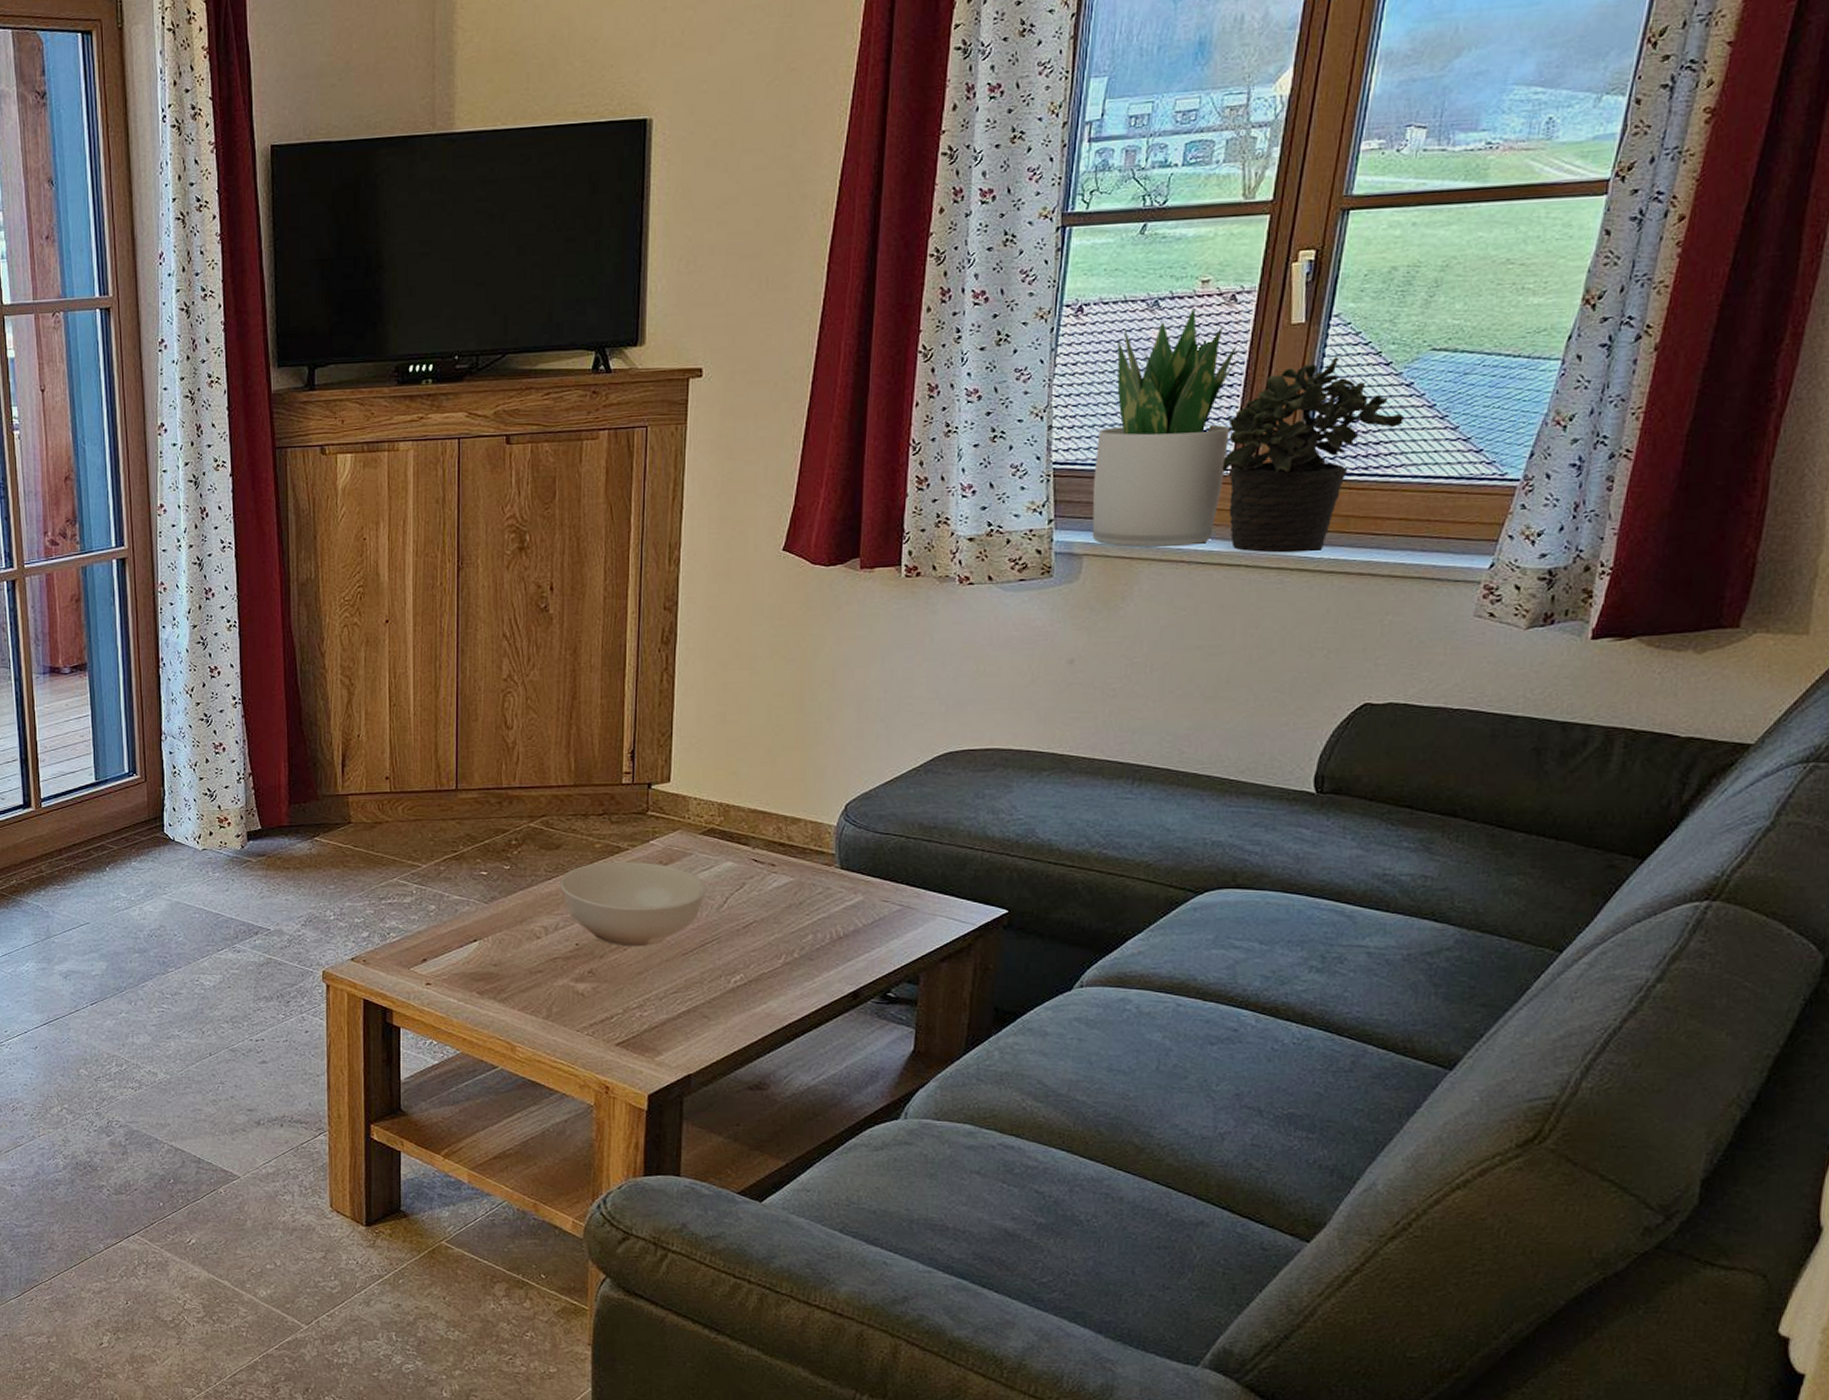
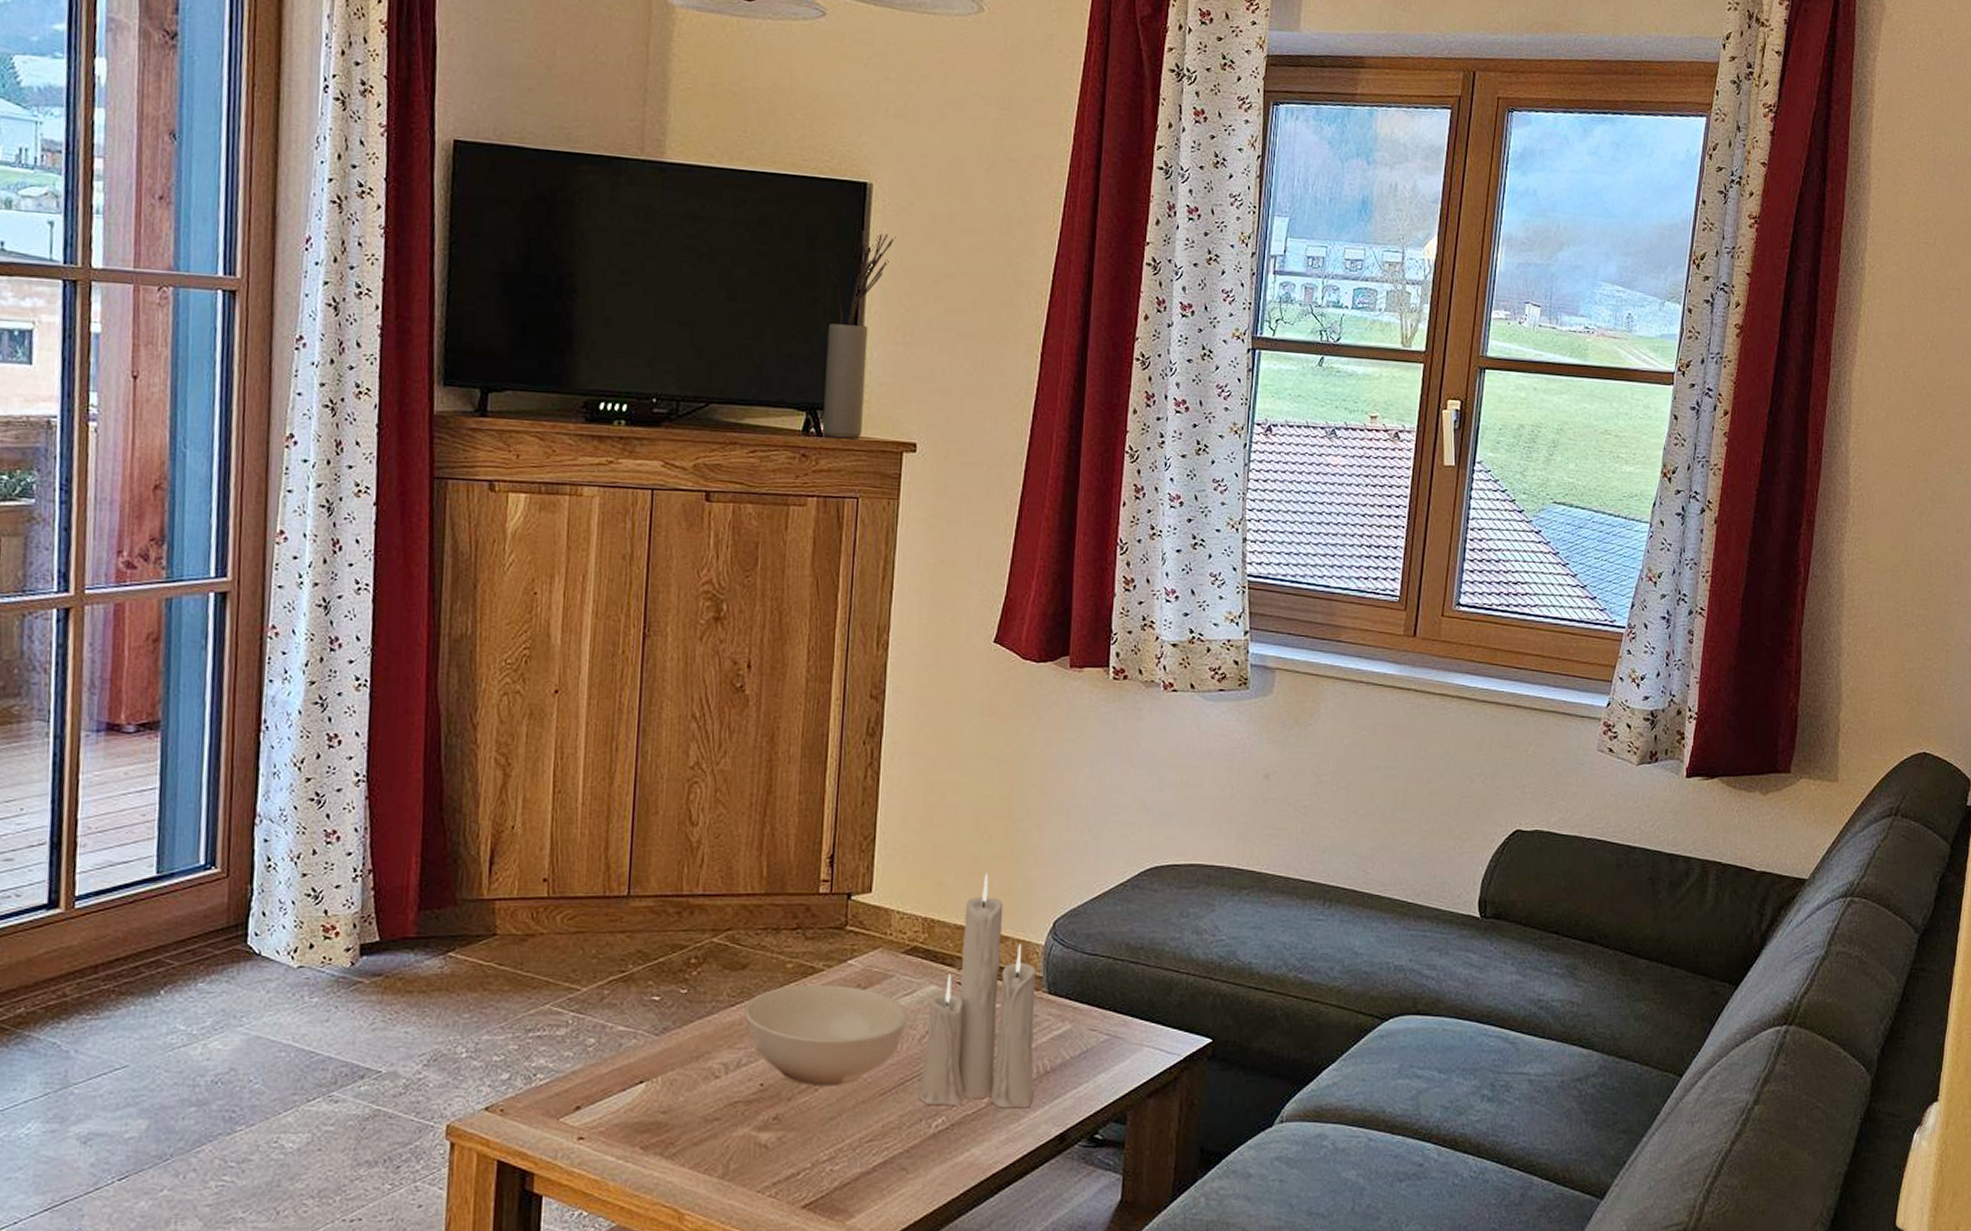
vase: none [607,165,677,374] -> present [823,228,896,441]
candle: none [718,762,828,969] -> present [918,873,1036,1109]
planter: present [1092,308,1239,548] -> none [1283,441,1403,668]
potted plant: present [1222,357,1404,553] -> none [1392,500,1535,681]

